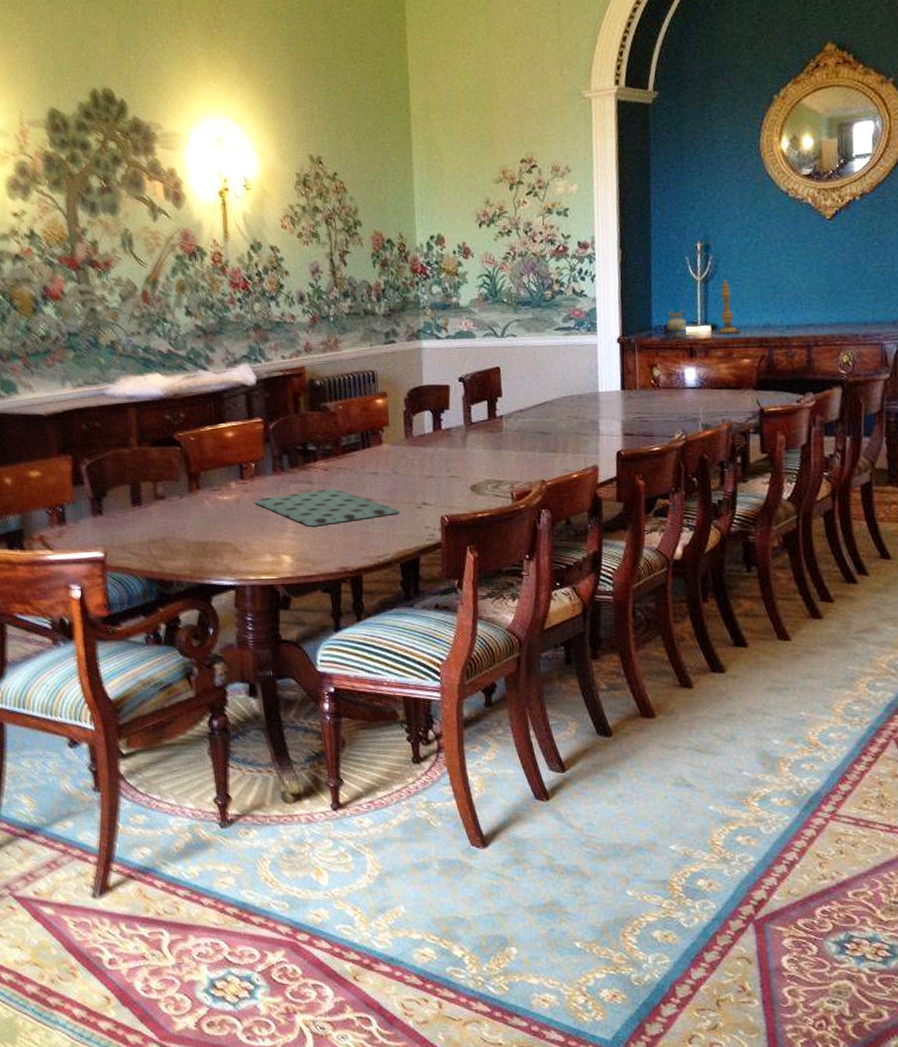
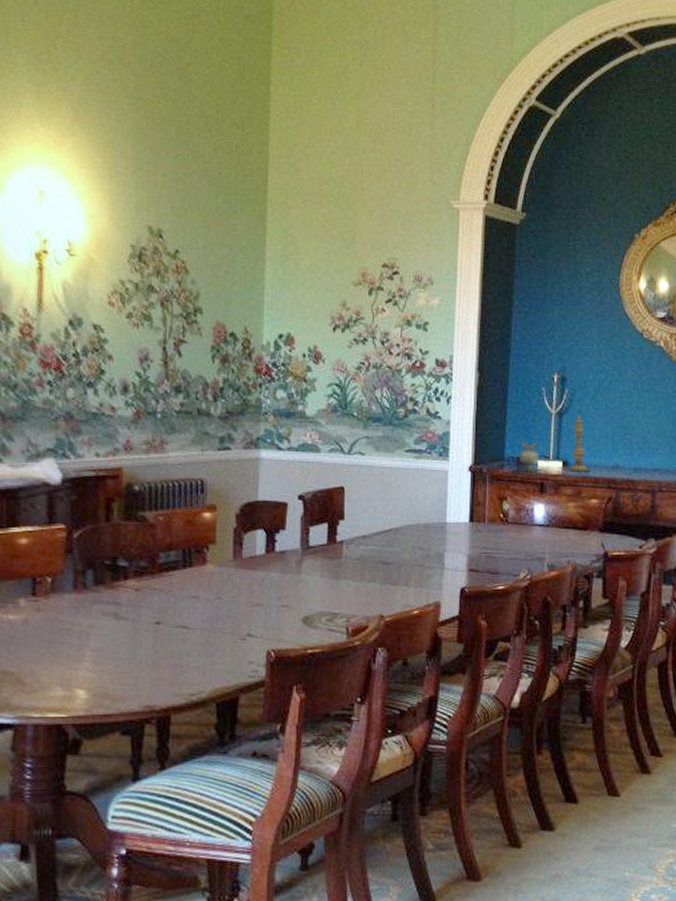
placemat: present [254,488,399,527] -> none [47,612,220,656]

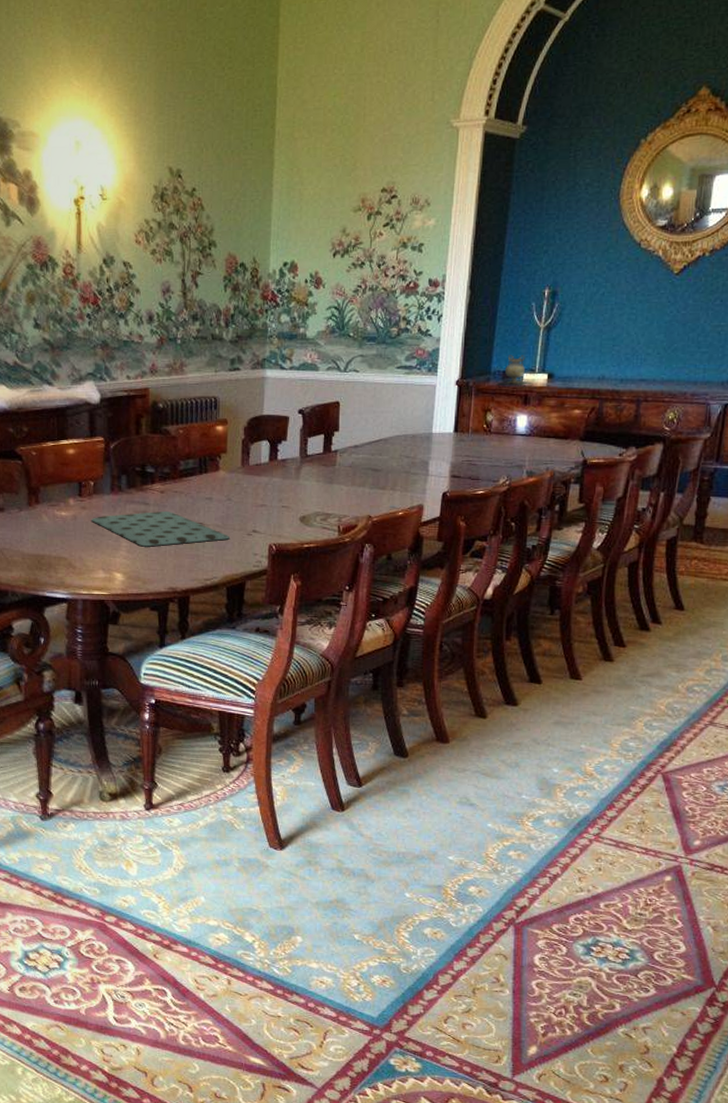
placemat: none [47,612,220,656] -> present [91,510,230,547]
candlestick: present [567,414,591,475] -> none [551,328,576,386]

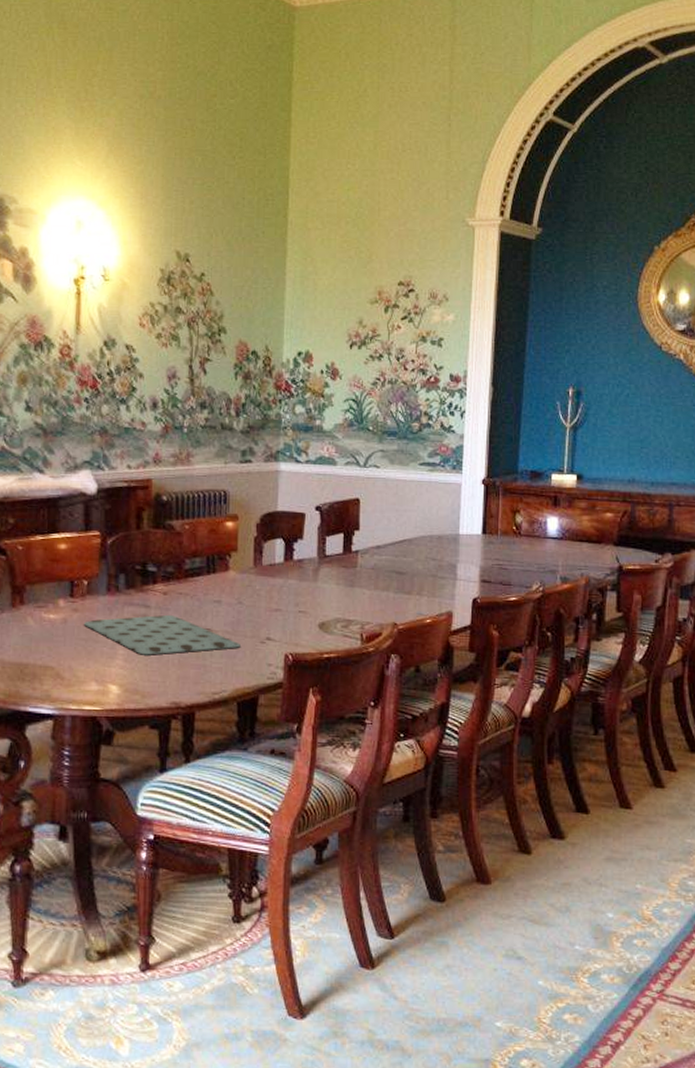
decorative vase: present [494,355,533,388] -> none [522,454,562,489]

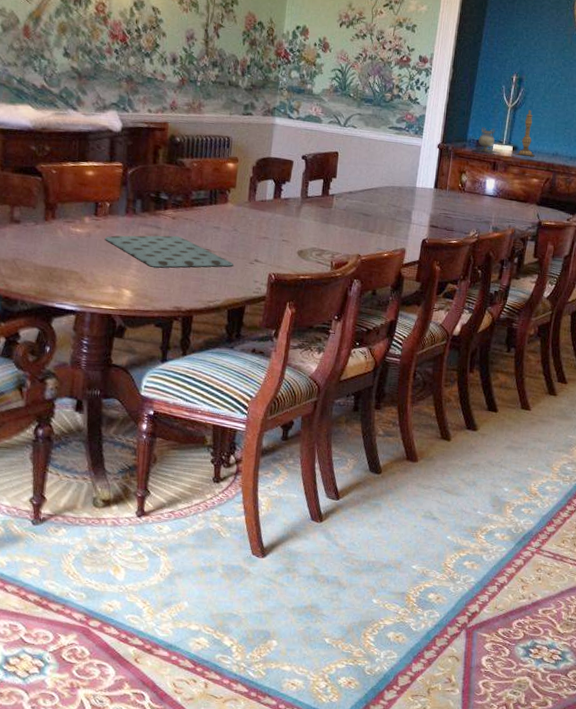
decorative vase: none [522,454,562,489] -> present [469,127,501,156]
candlestick: none [581,428,606,488] -> present [515,109,535,158]

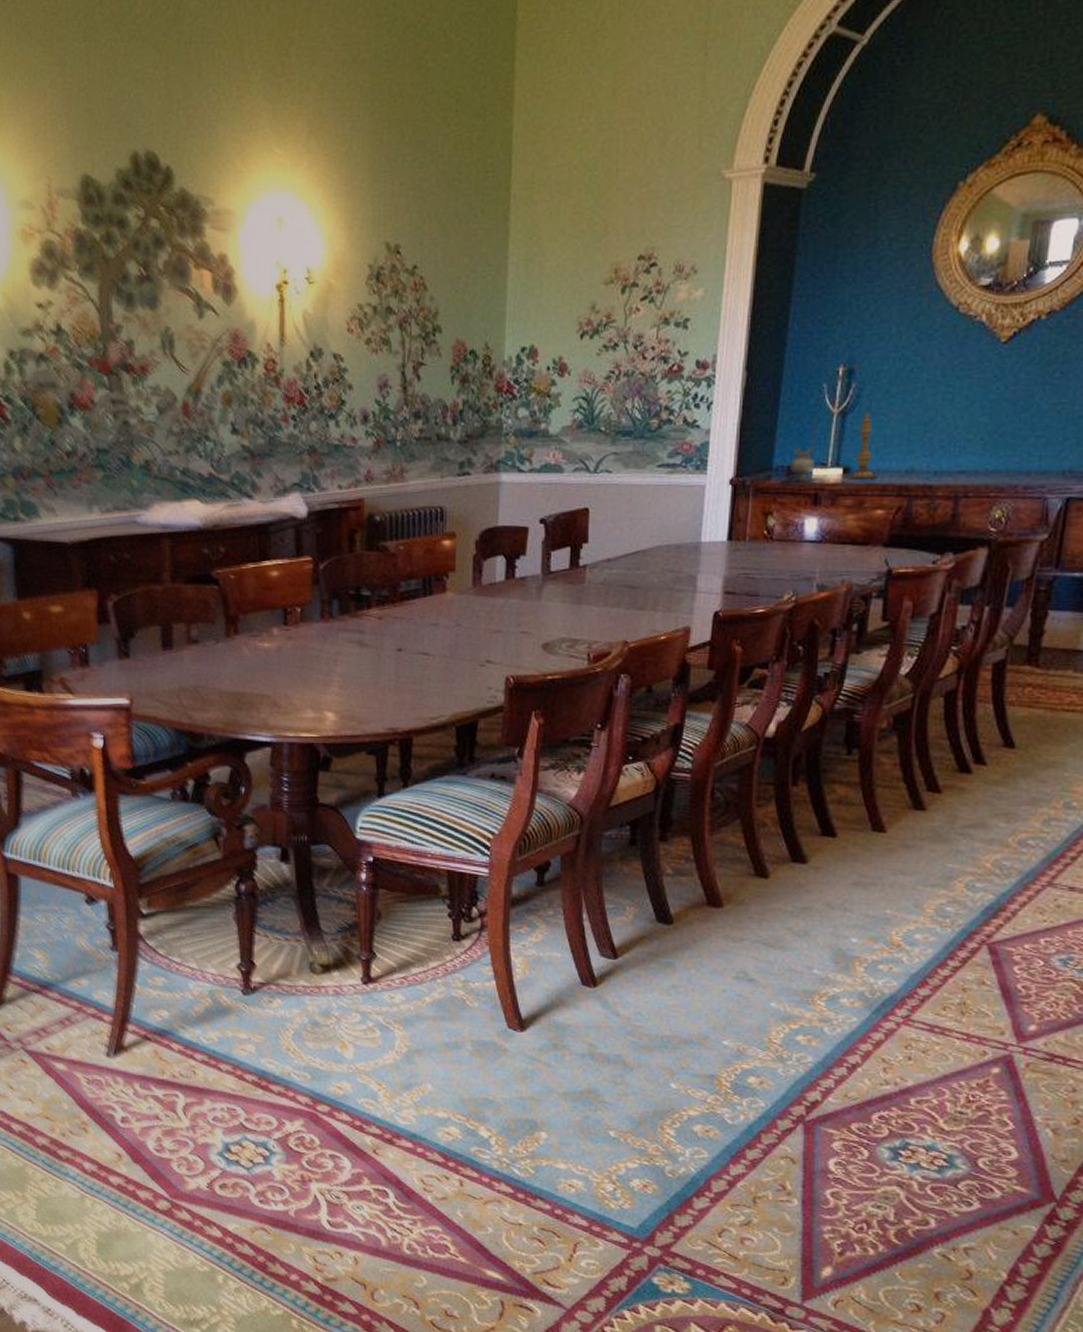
placemat: present [104,235,233,268] -> none [298,639,459,682]

